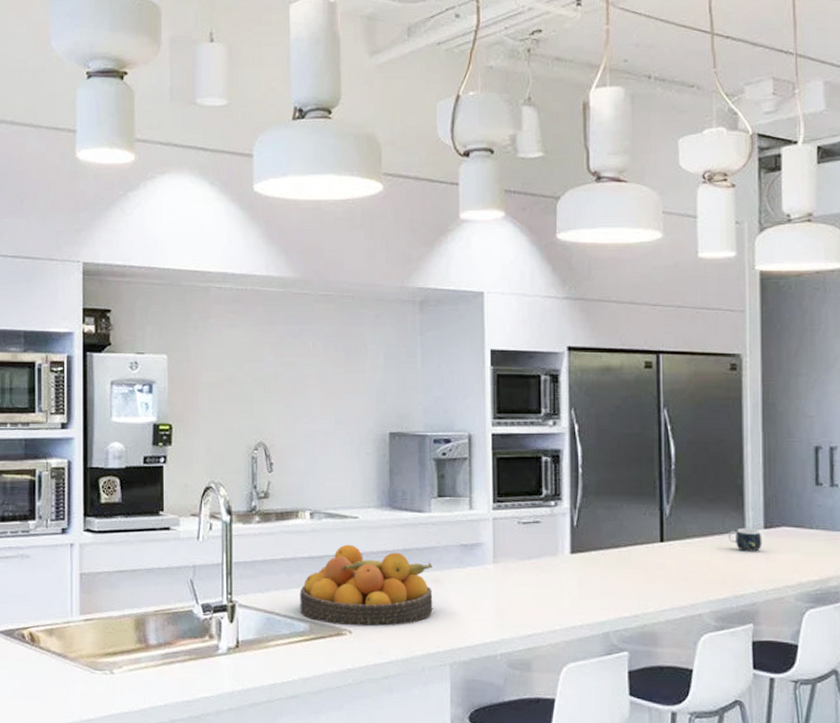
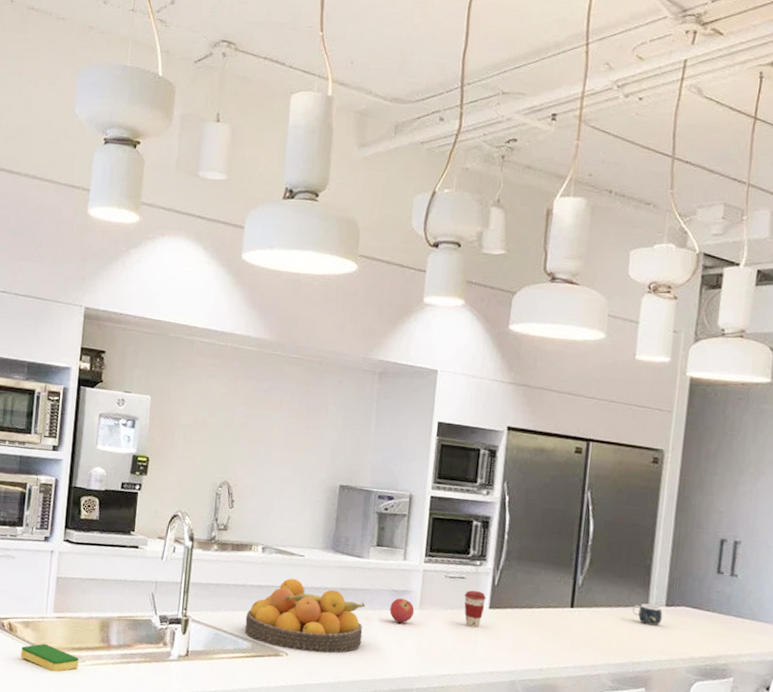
dish sponge: none [47,652,115,684] -> present [21,643,80,672]
fruit: none [460,553,488,581] -> present [389,598,415,623]
coffee cup: none [541,534,567,577] -> present [464,590,487,628]

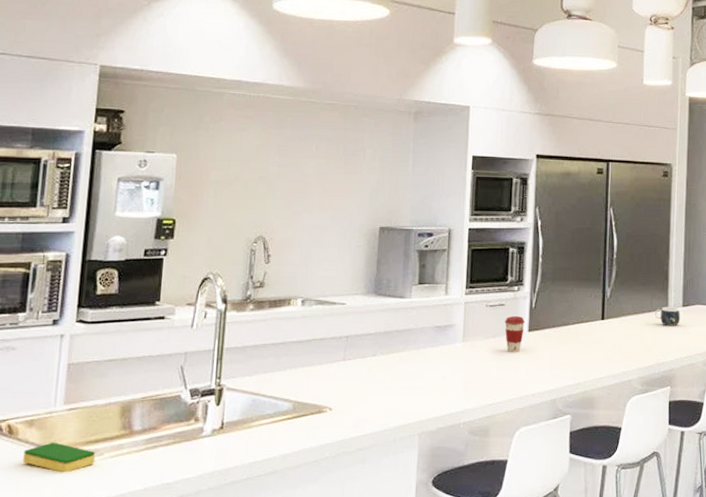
fruit bowl: present [244,578,366,654] -> none [285,328,410,404]
fruit: present [389,598,415,623] -> none [434,333,458,358]

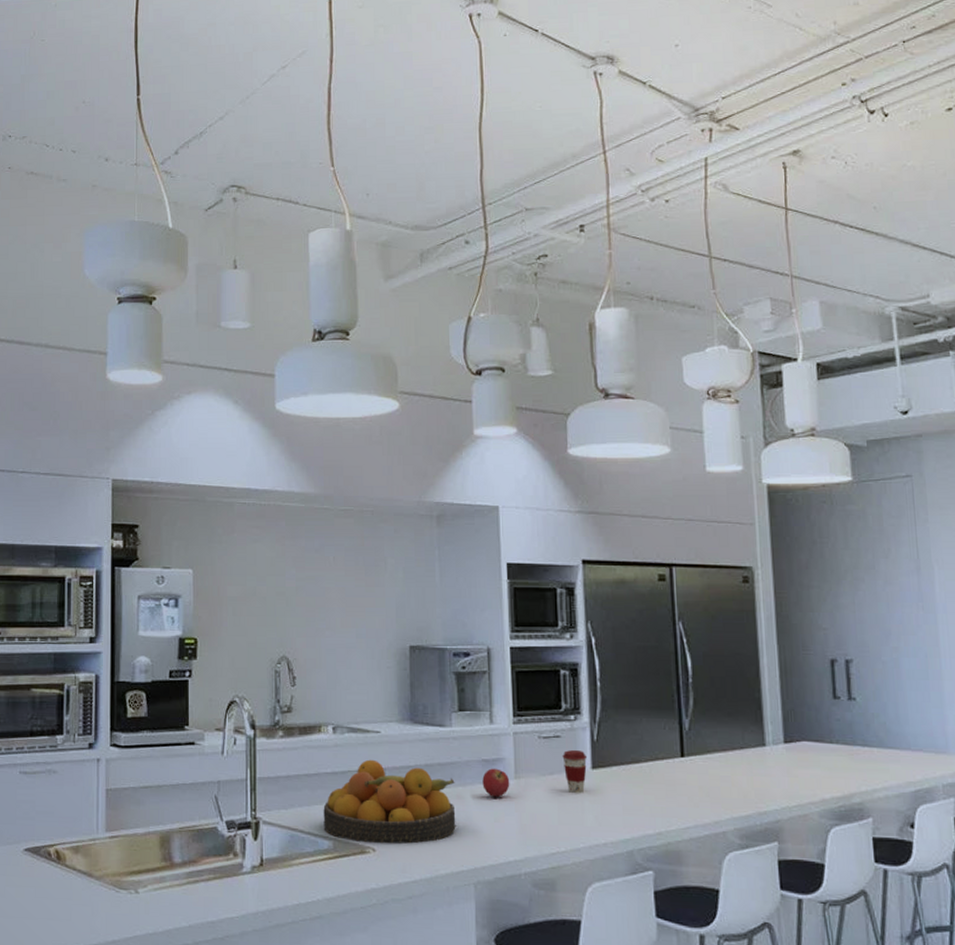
dish sponge: present [23,442,96,473] -> none [72,870,140,904]
fruit bowl: none [285,328,410,404] -> present [323,759,456,844]
fruit: none [434,333,458,358] -> present [482,768,510,797]
mug: present [654,306,681,326] -> none [748,742,783,767]

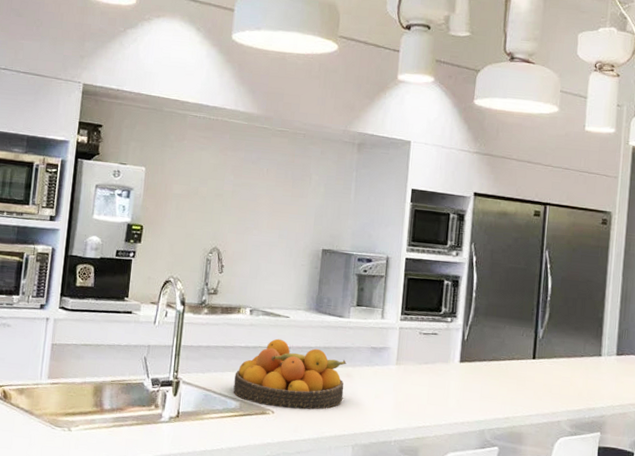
fruit: present [482,768,510,797] -> none [369,355,392,378]
coffee cup: present [562,749,588,793] -> none [437,345,458,381]

